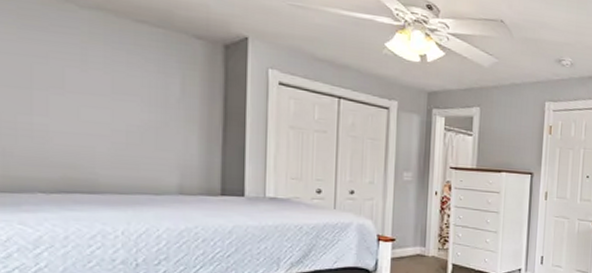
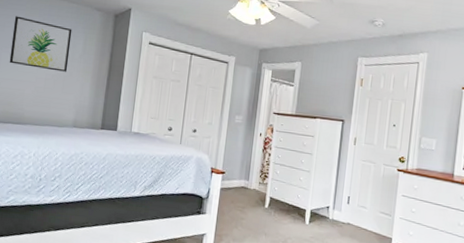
wall art: none [63,43,161,122] -> present [9,16,72,72]

